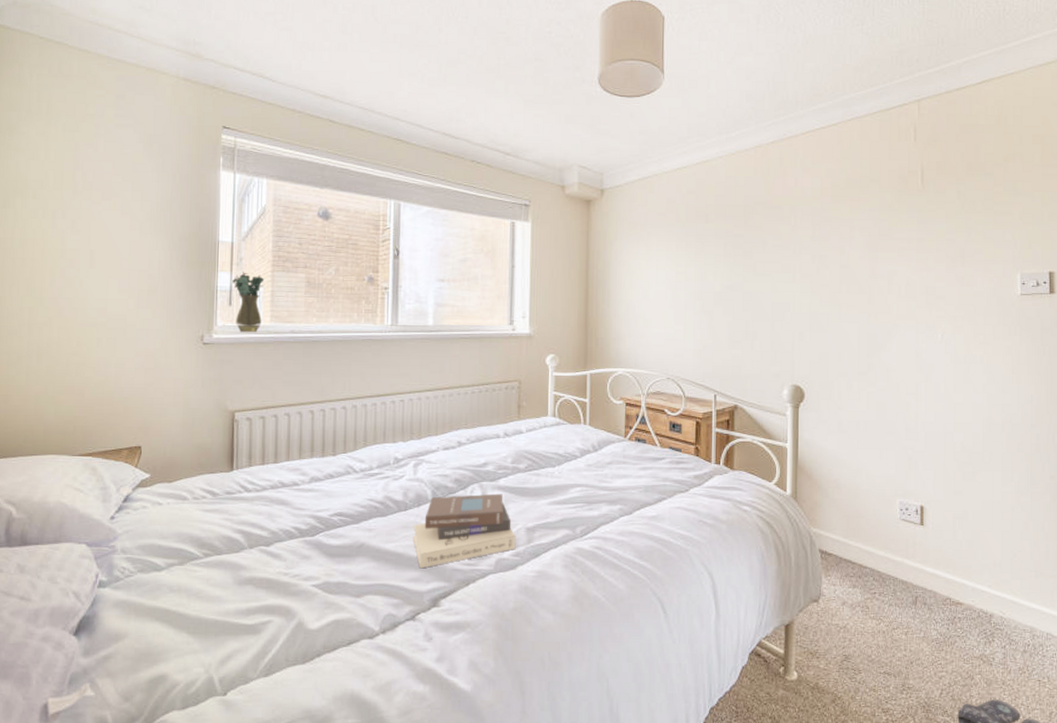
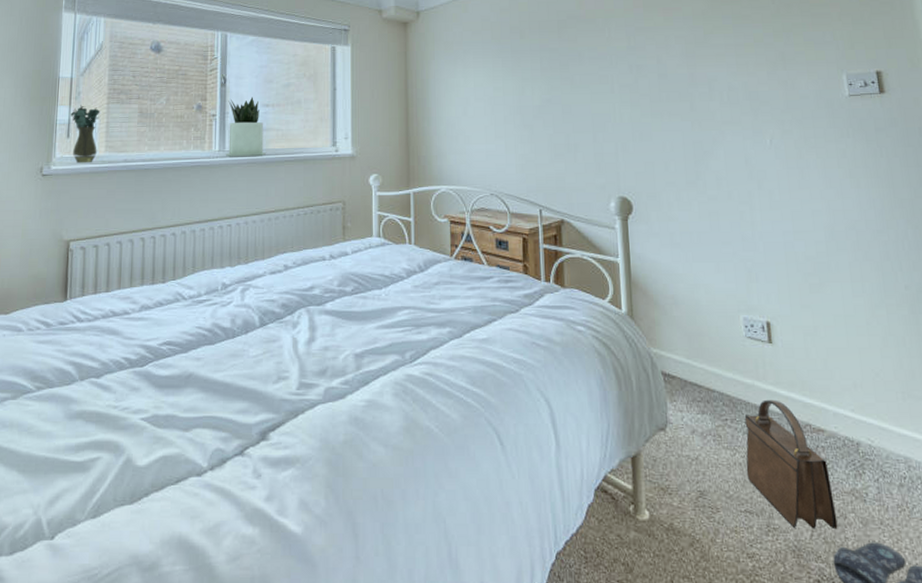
planter: none [398,271,442,333] -> present [225,97,267,157]
books: present [413,493,516,569] -> none [241,318,344,399]
handbag: none [888,576,965,689] -> present [744,399,838,530]

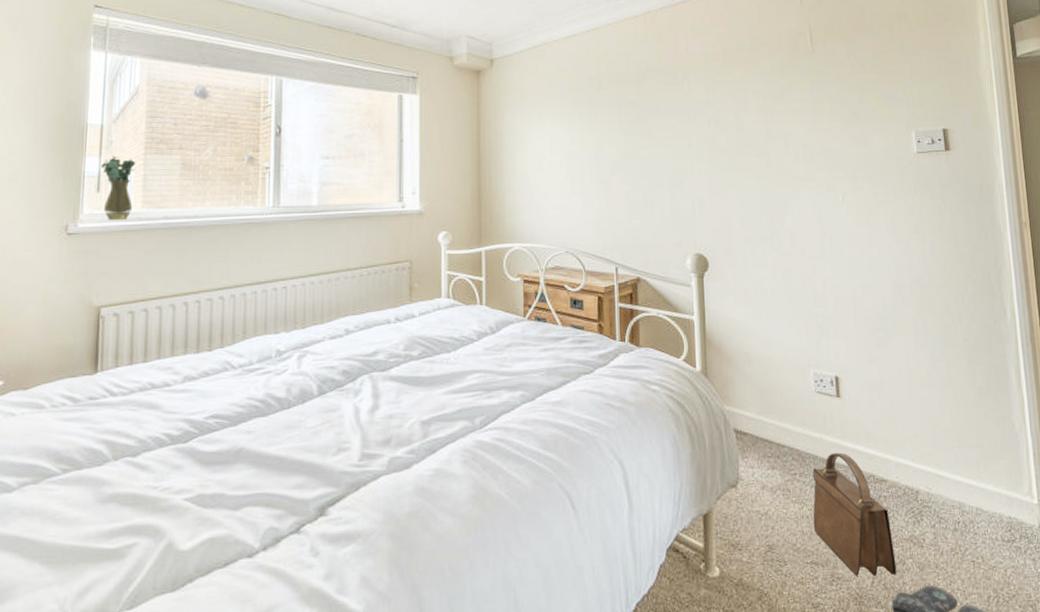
planter: present [225,97,267,157] -> none [280,148,327,214]

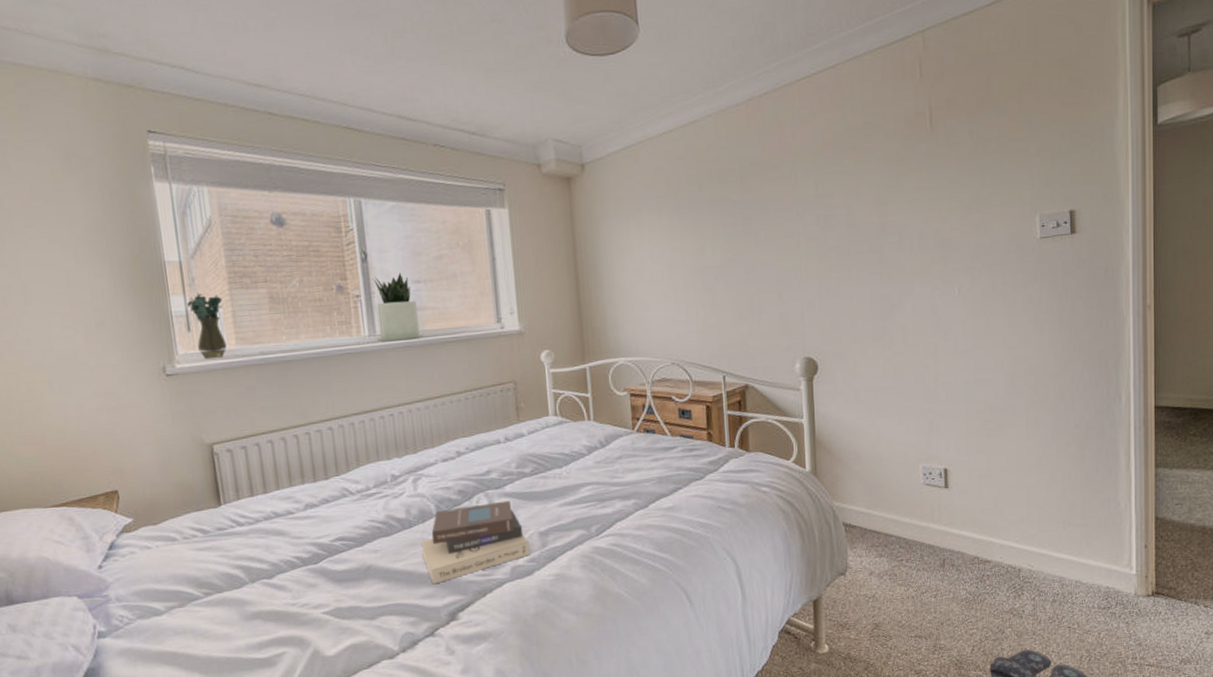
planter: none [280,148,327,214] -> present [373,273,424,342]
books: none [297,384,410,473] -> present [420,500,530,585]
handbag: present [812,452,897,577] -> none [918,538,996,646]

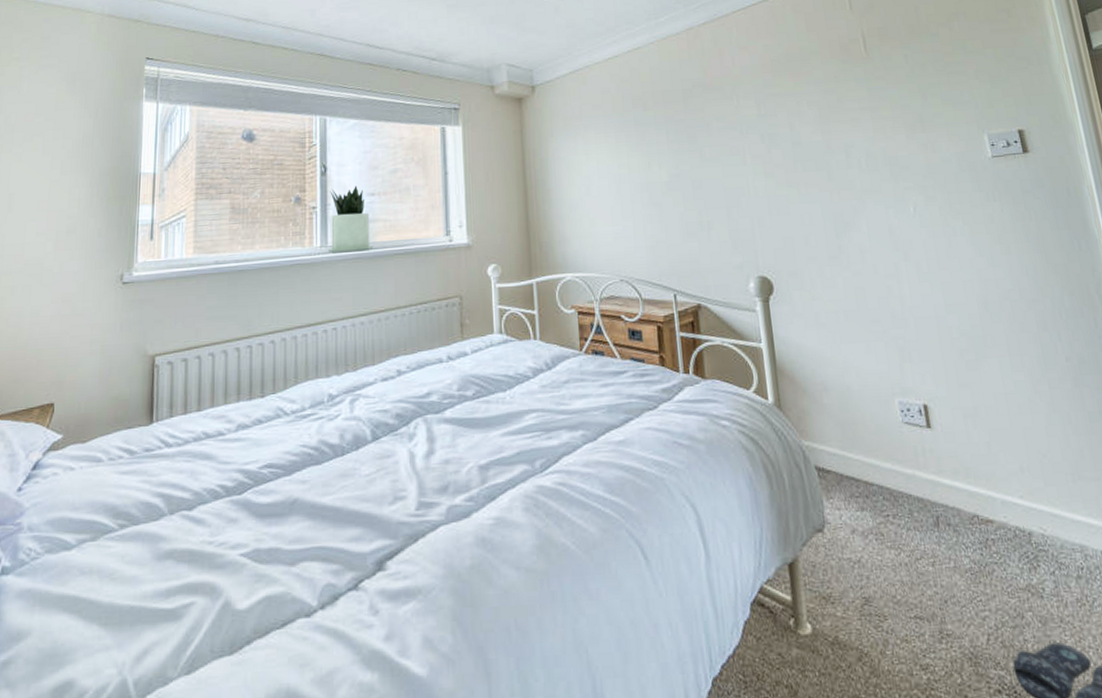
vase: present [187,292,227,360] -> none [154,202,187,268]
books: present [420,500,530,585] -> none [352,427,469,525]

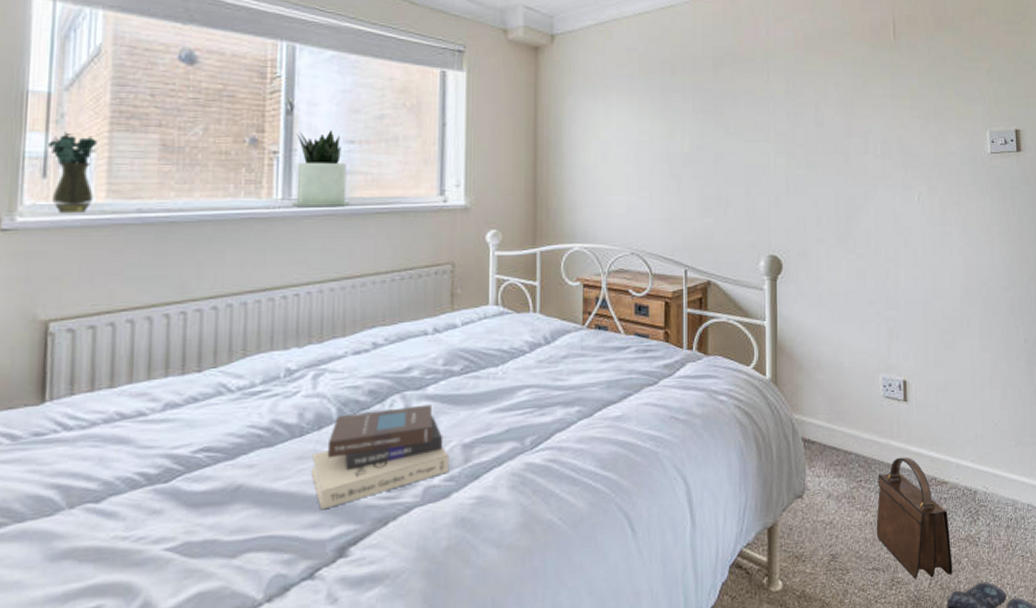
vase: none [154,202,187,268] -> present [48,130,98,214]
books: none [352,427,469,525] -> present [311,404,449,510]
handbag: none [907,490,1016,633] -> present [876,456,953,579]

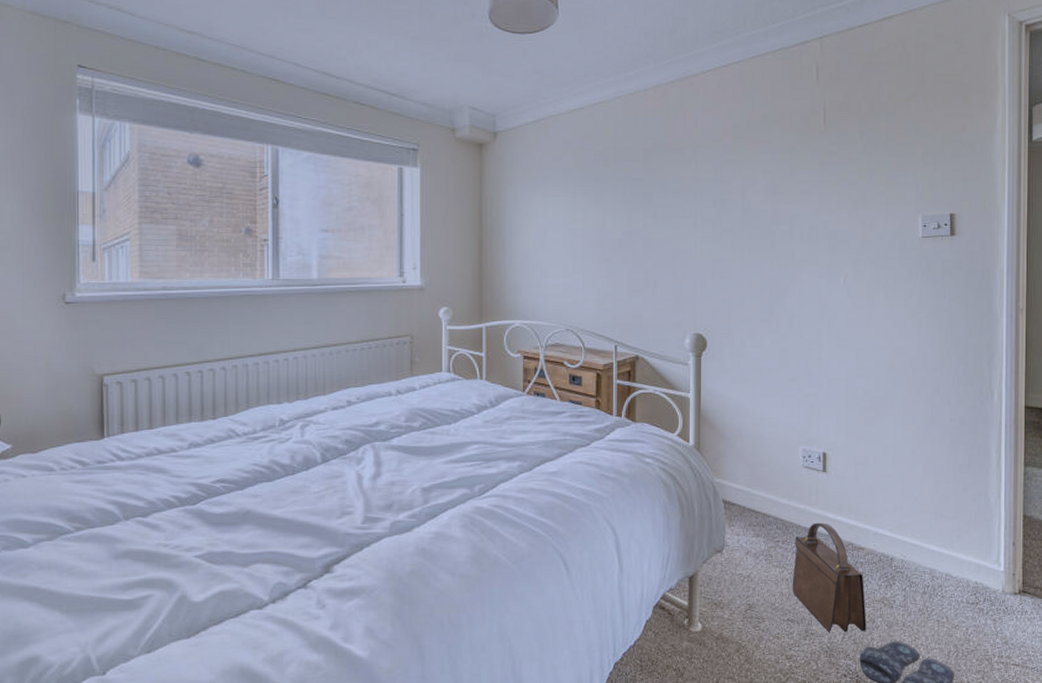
vase: present [48,130,98,214] -> none [95,223,131,290]
planter: present [291,130,351,208] -> none [279,221,327,287]
books: present [311,404,449,510] -> none [302,454,411,534]

